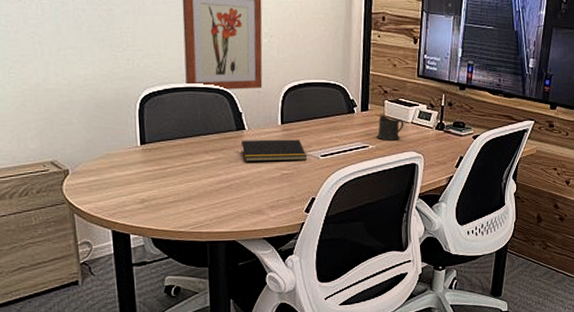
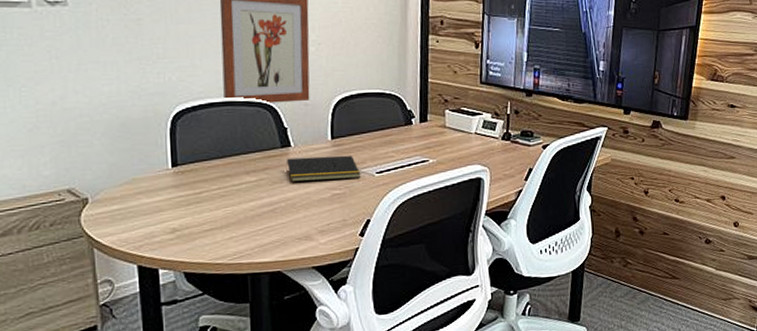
cup: present [376,115,404,141] -> none [437,126,467,154]

